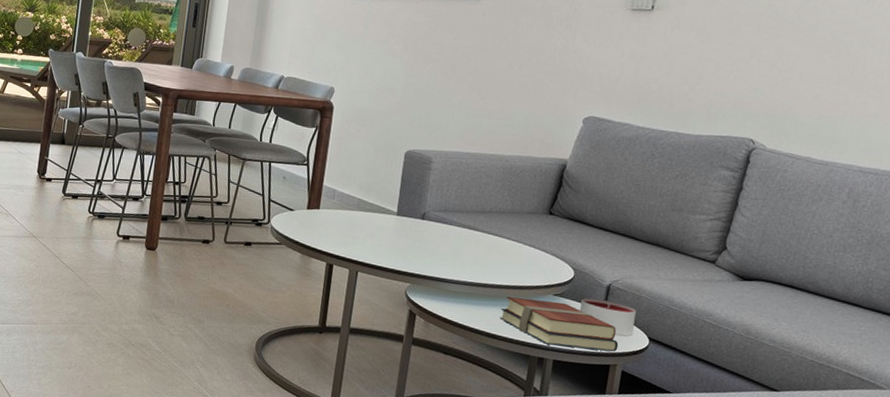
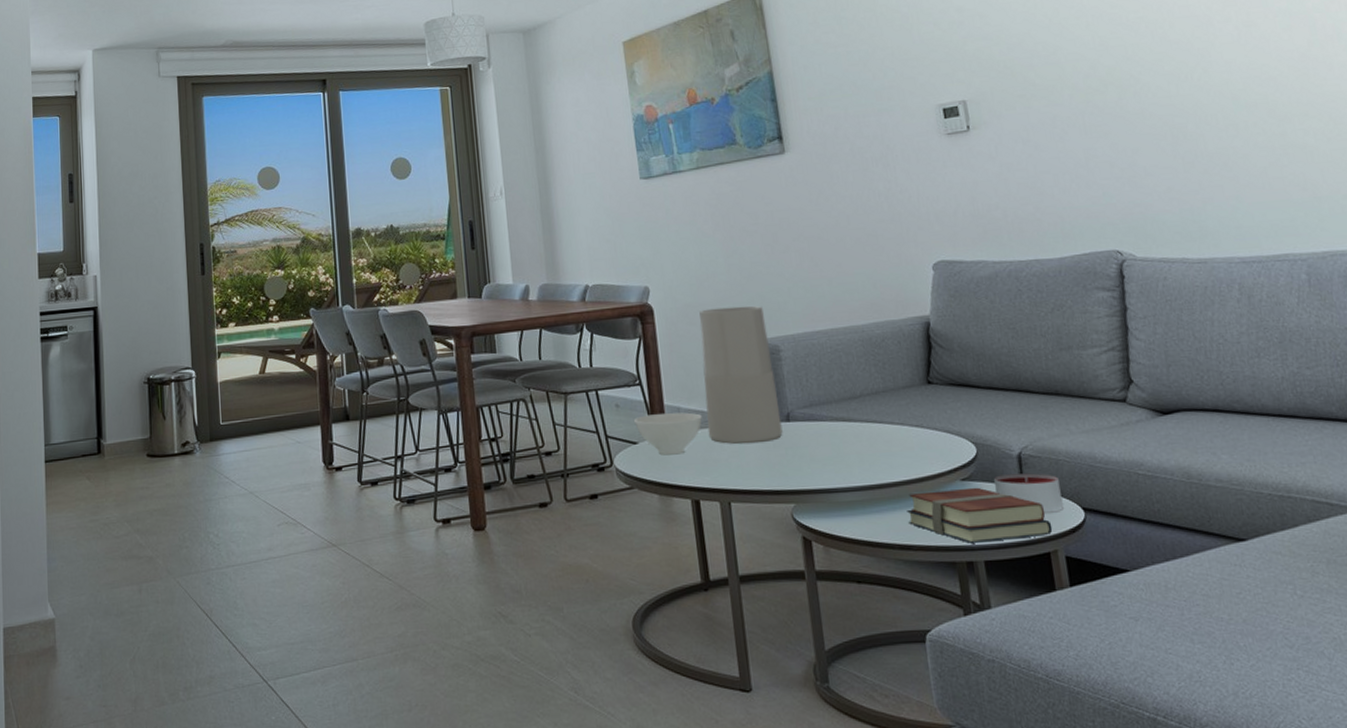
bowl: none [295,190,353,227] -> present [634,412,703,456]
vase: none [353,115,427,232] -> present [699,305,783,445]

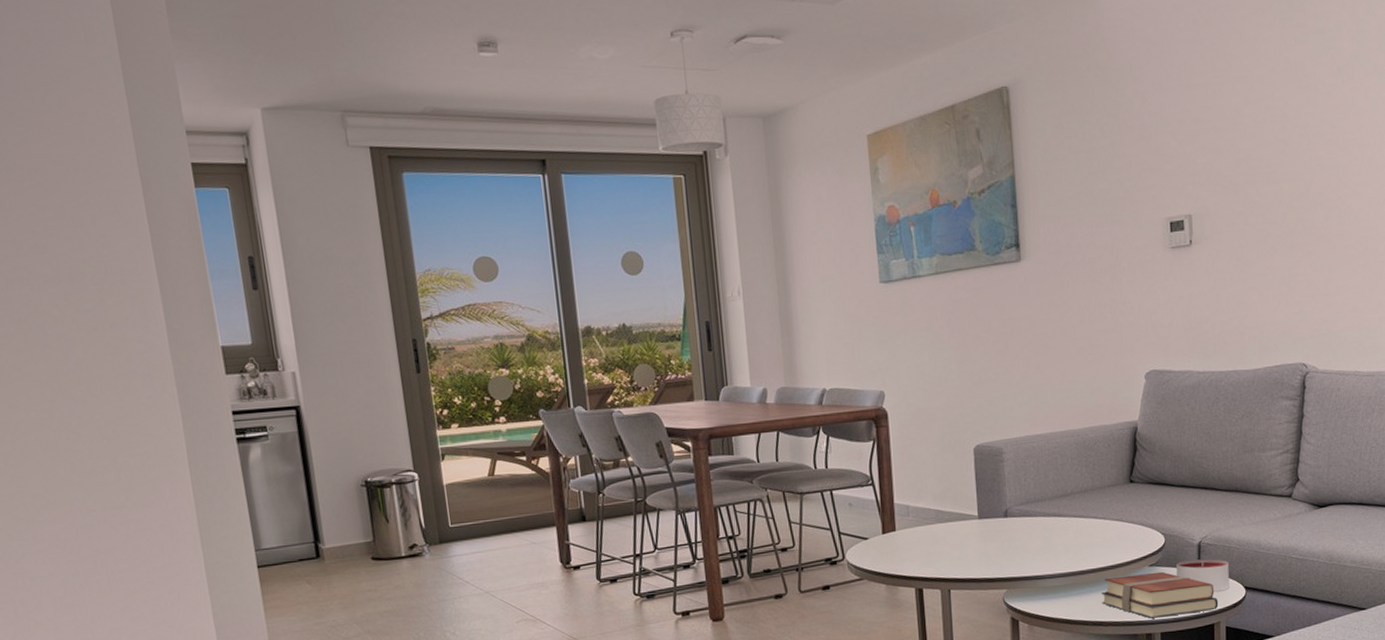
bowl: present [634,412,703,456] -> none [866,510,930,549]
vase: present [699,305,783,445] -> none [930,410,1000,539]

